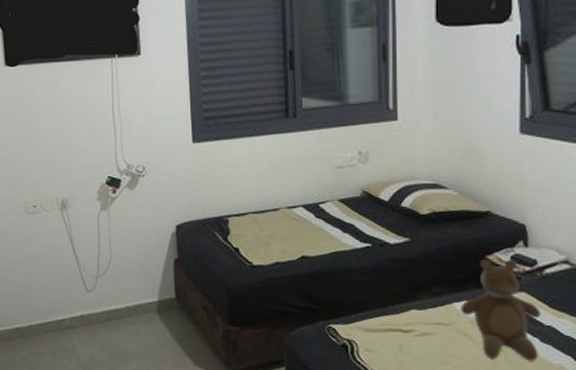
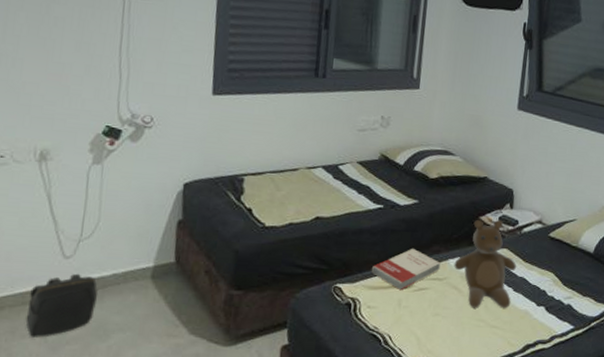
backpack: none [63,305,116,359] -> present [26,273,98,337]
book: none [365,289,444,334] -> present [371,248,441,290]

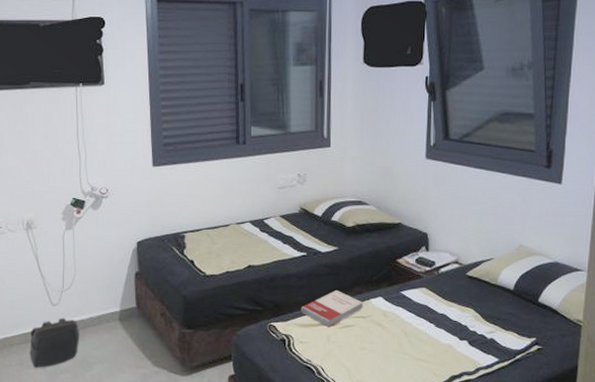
teddy bear: present [454,219,516,309] -> none [376,262,436,343]

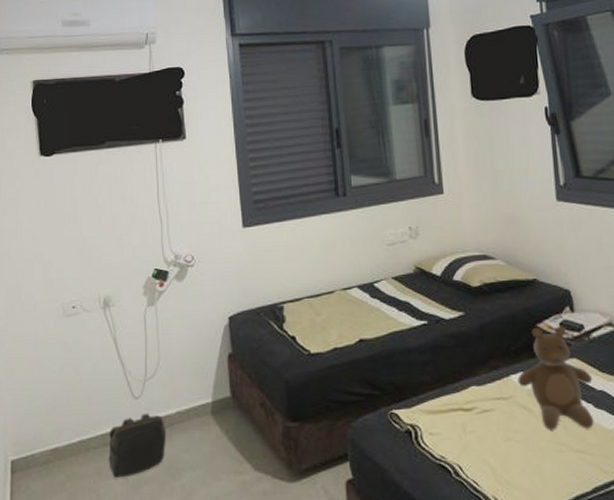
book: present [300,289,363,327] -> none [426,365,502,412]
teddy bear: none [376,262,436,343] -> present [517,326,594,430]

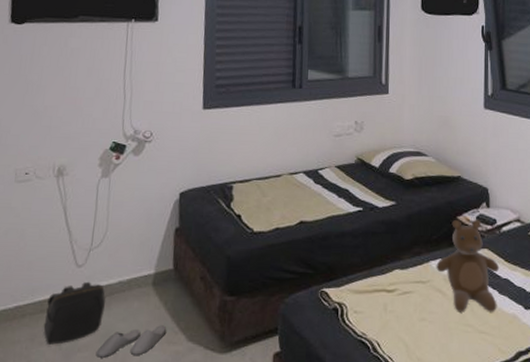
slippers: none [163,455,232,490] -> present [96,325,167,358]

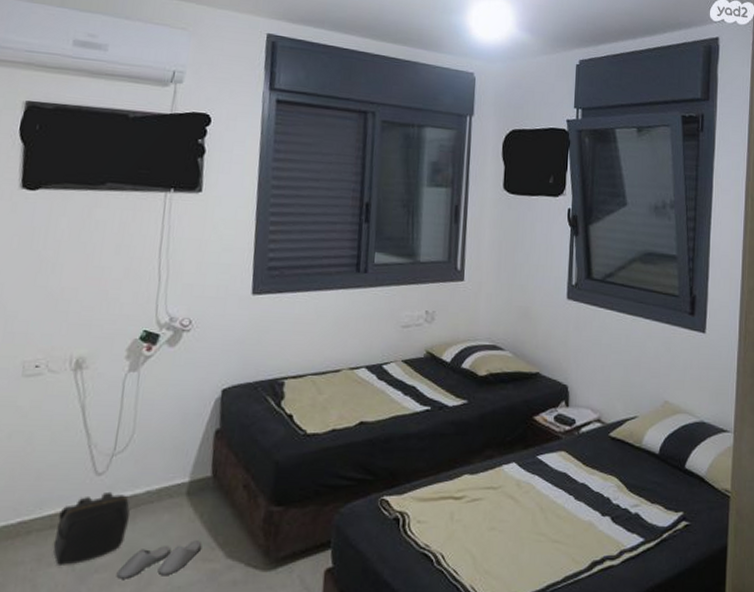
teddy bear: present [436,219,499,313] -> none [509,419,576,520]

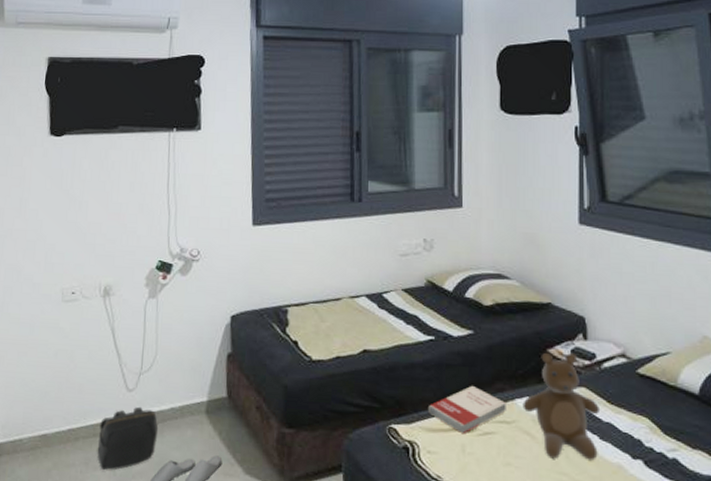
book: none [420,453,494,501] -> present [427,385,506,433]
teddy bear: none [509,419,576,520] -> present [523,352,599,461]

